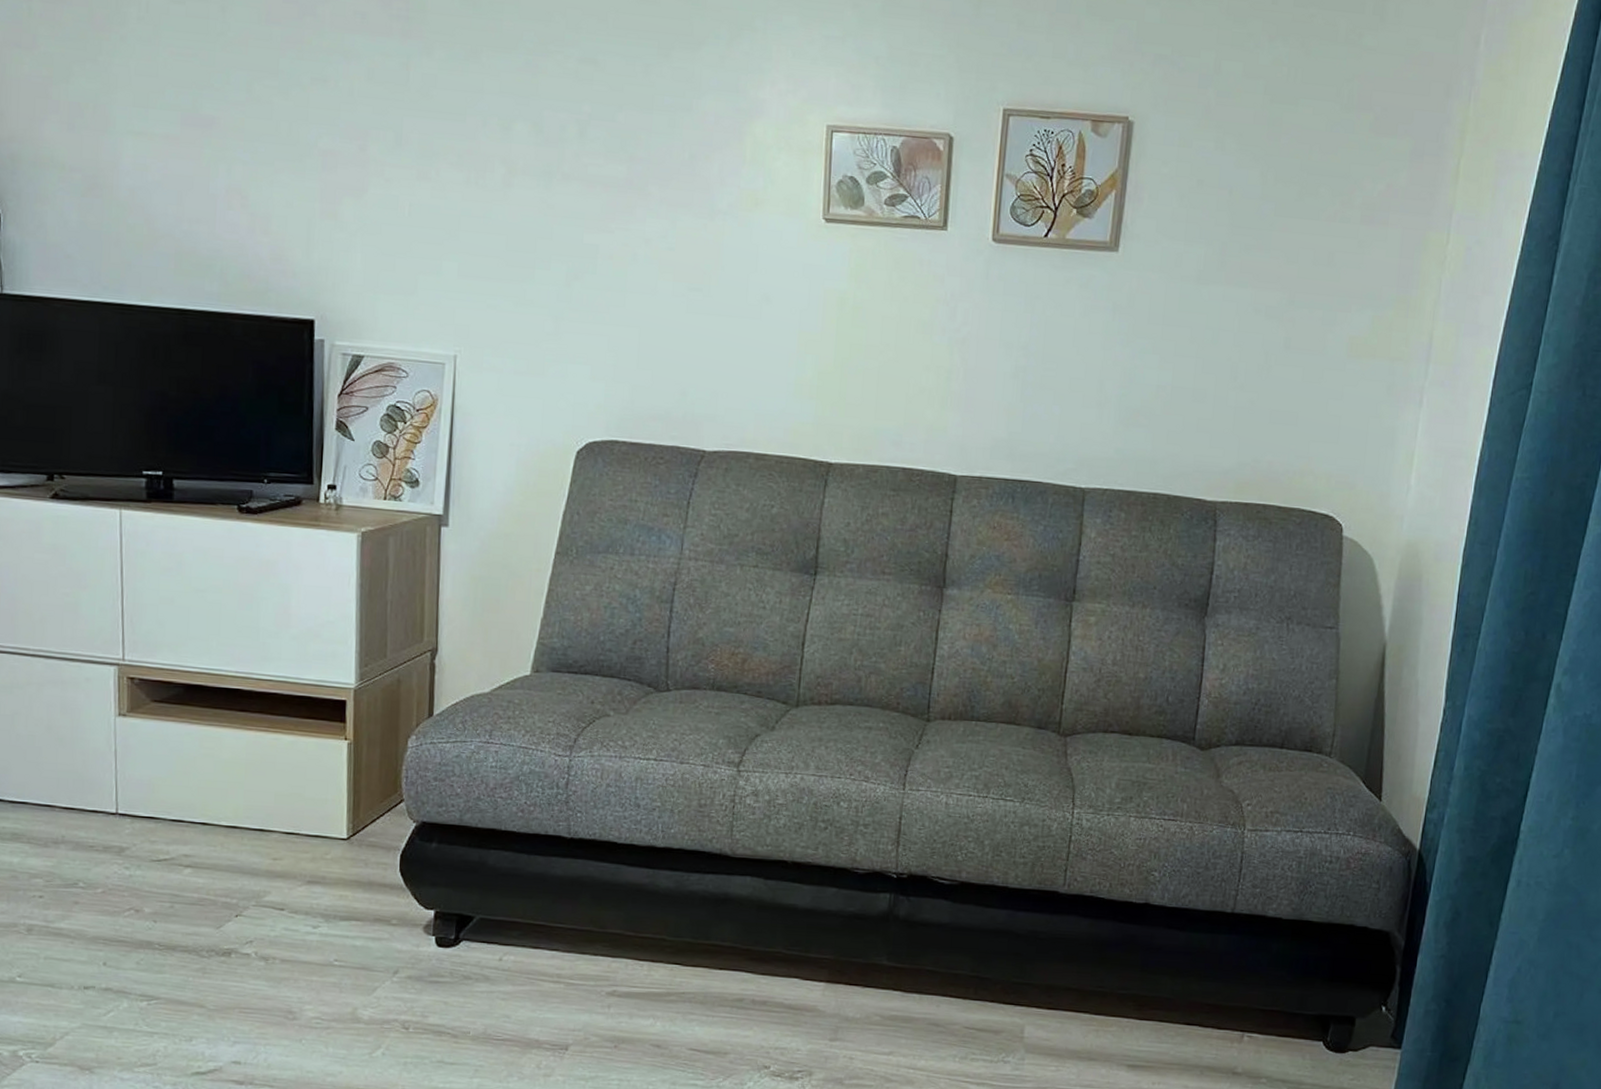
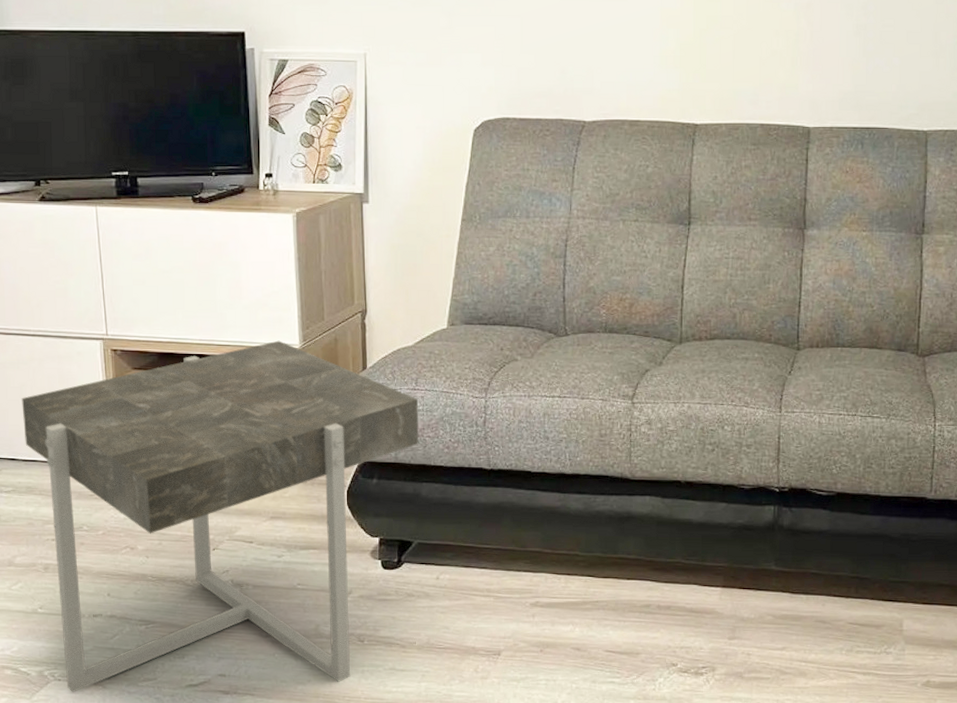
side table: none [13,678,492,1077] -> present [22,340,419,692]

